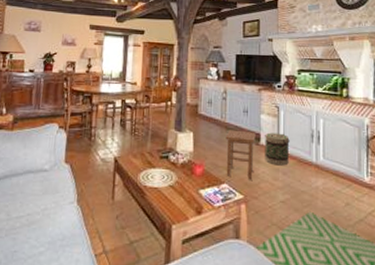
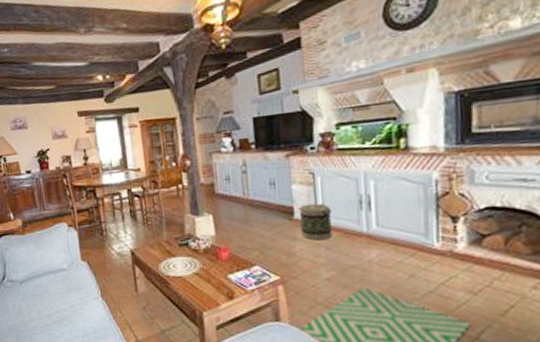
stool: present [225,129,256,180] -> none [251,206,289,260]

